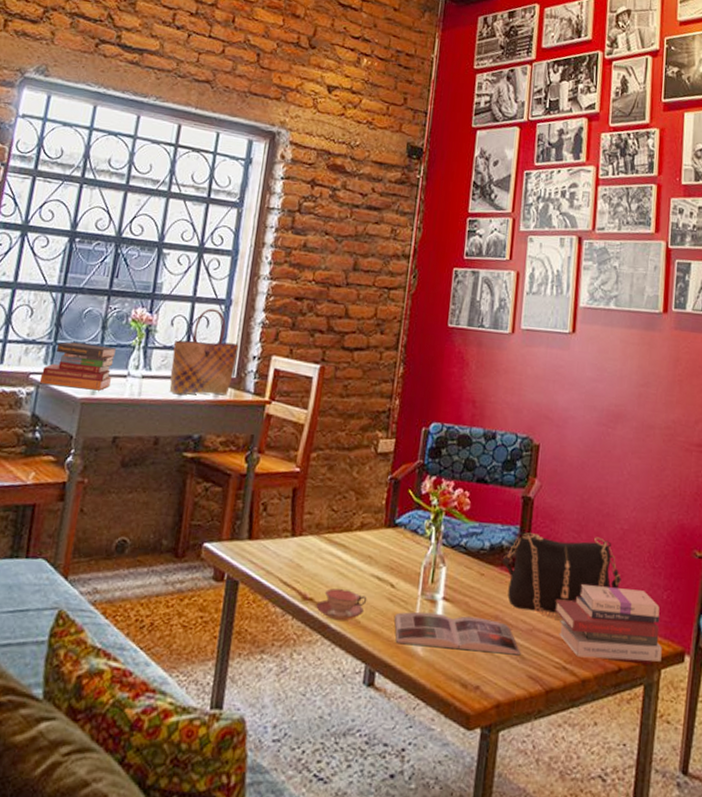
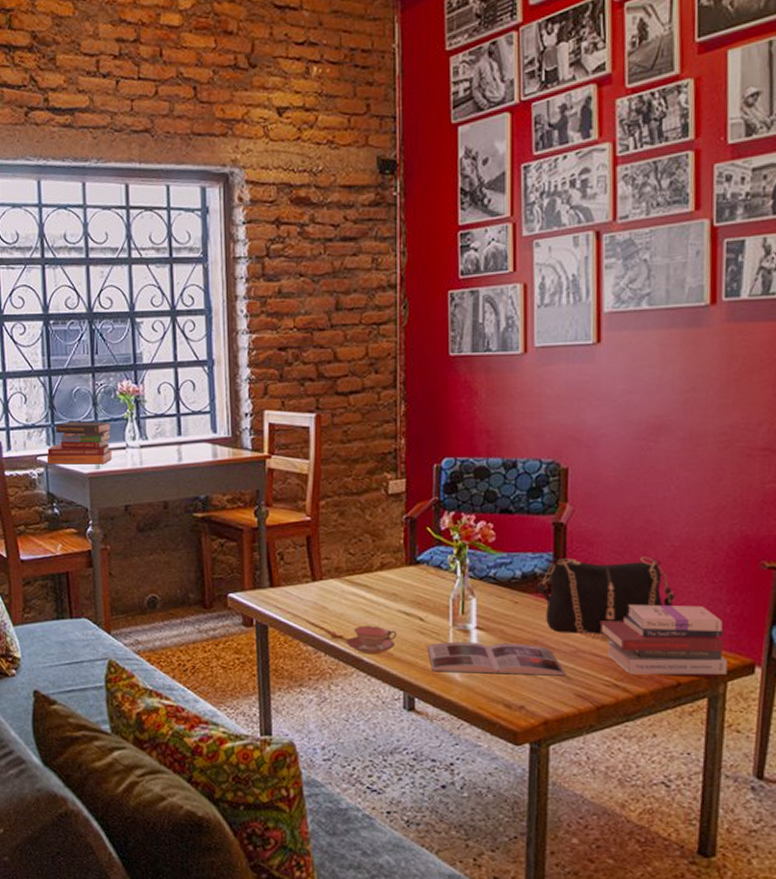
tote bag: present [169,308,239,396] -> none [165,371,229,460]

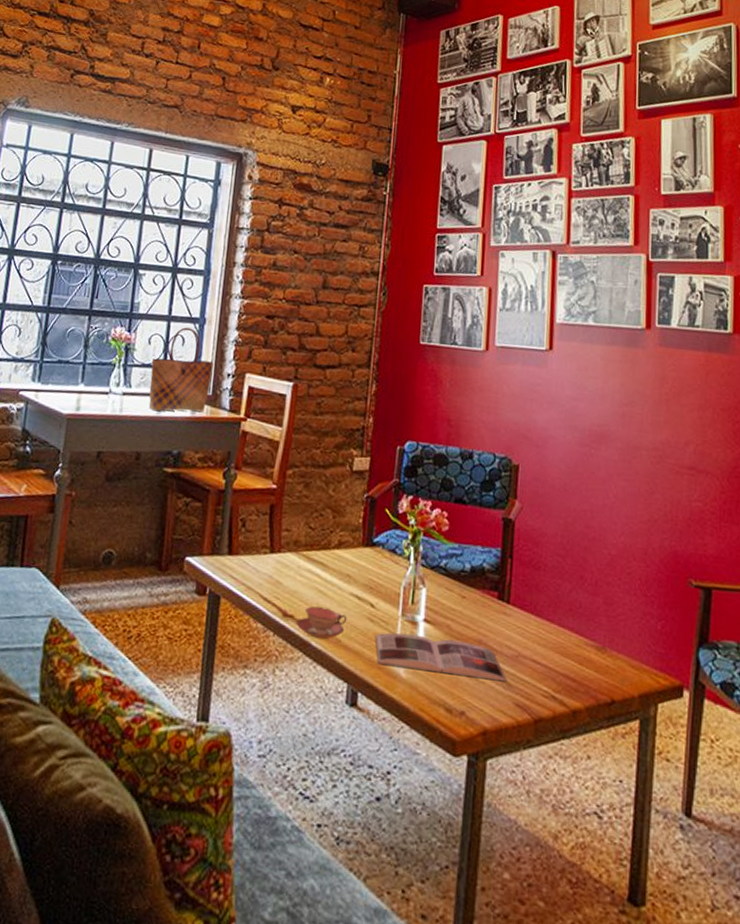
books: present [46,421,113,465] -> none [28,360,99,407]
tote bag: none [165,371,229,460] -> present [148,327,214,413]
handbag: present [536,556,675,640] -> none [483,554,611,647]
books: present [599,605,727,678] -> none [540,611,658,699]

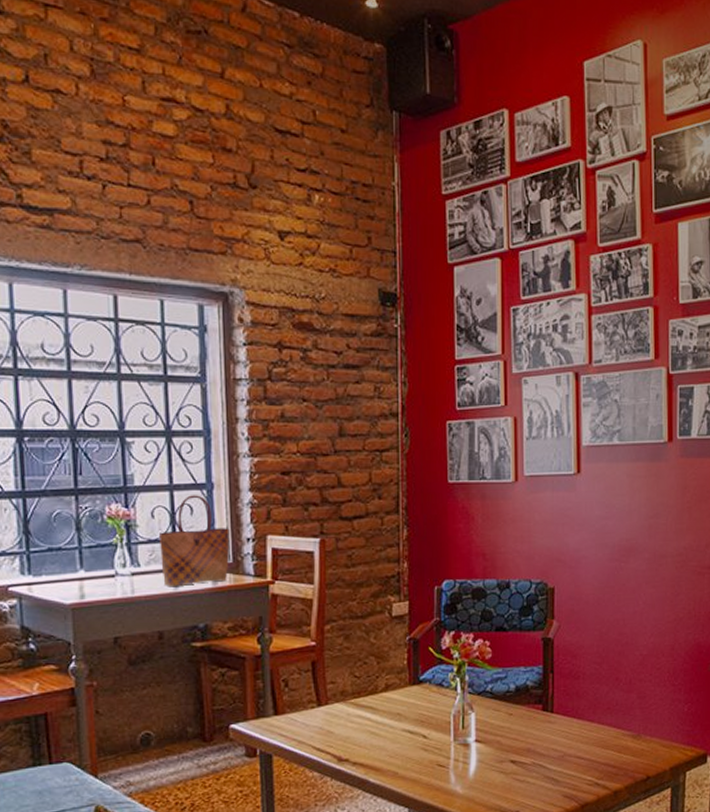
teacup: present [296,606,348,640] -> none [353,747,402,775]
magazine: present [375,632,507,682] -> none [430,752,555,786]

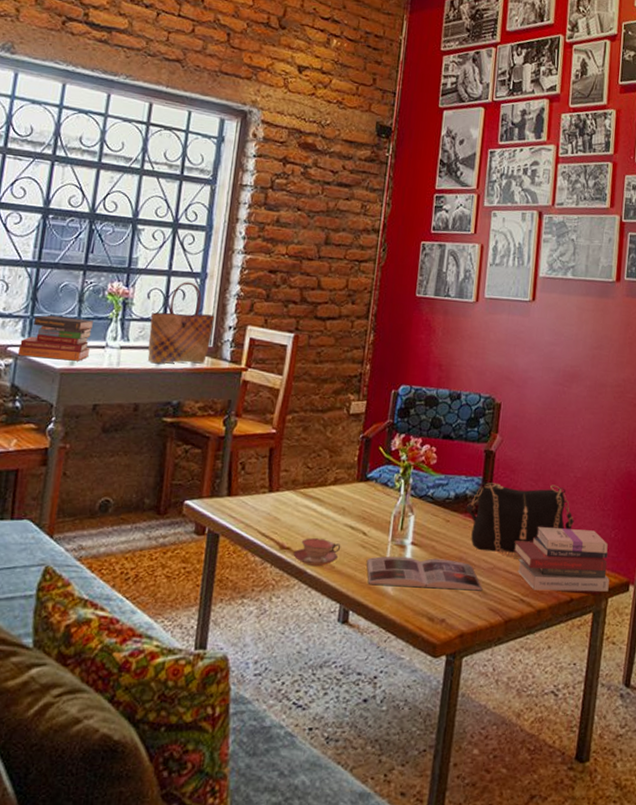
books: none [20,548,100,596] -> present [17,315,95,361]
teacup: none [353,747,402,775] -> present [293,538,341,567]
magazine: none [430,752,555,786] -> present [366,556,483,591]
handbag: none [528,665,644,744] -> present [465,482,574,558]
books: none [583,707,686,773] -> present [513,527,610,595]

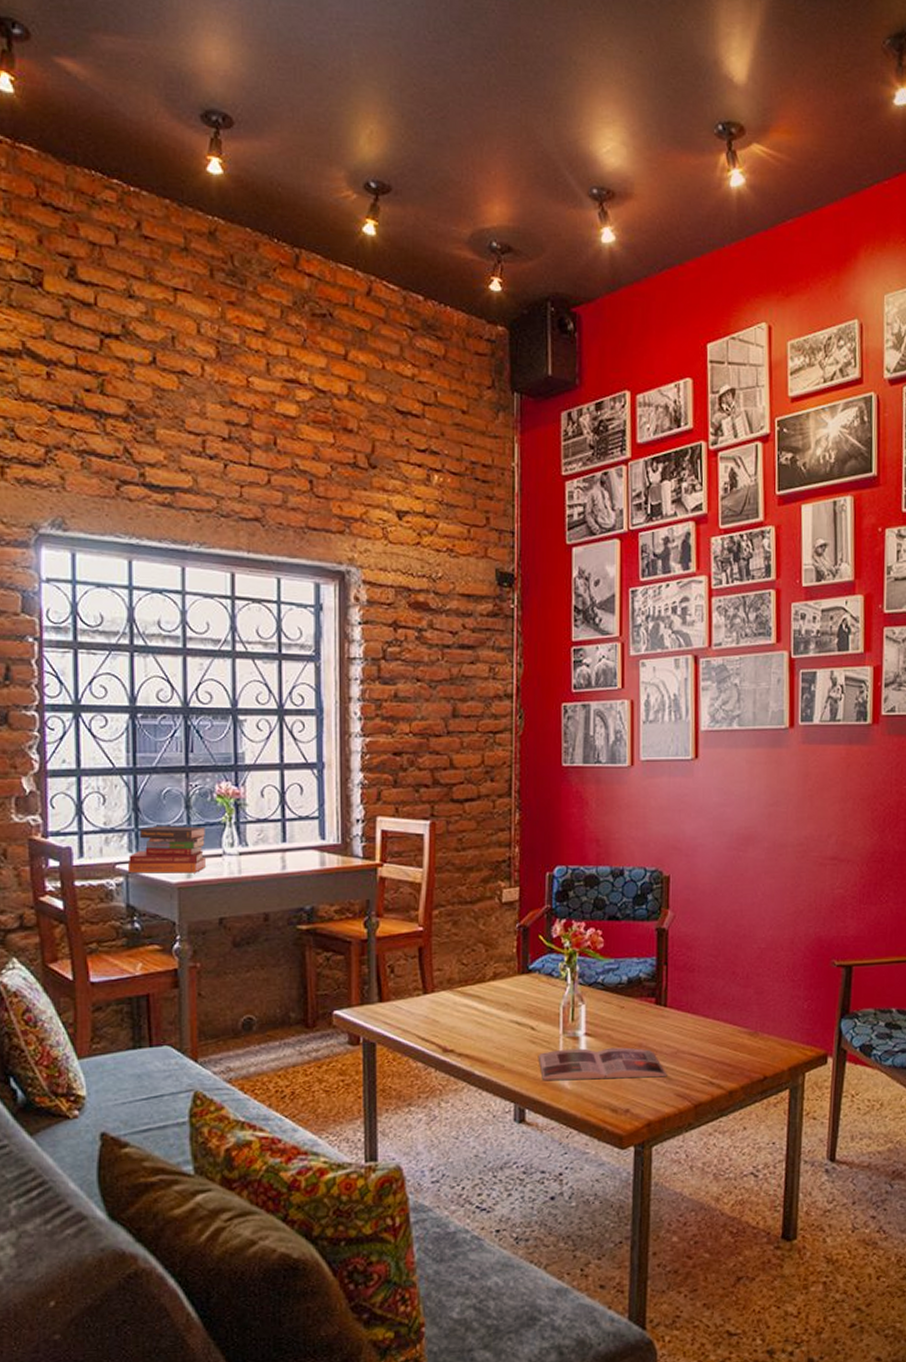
tote bag: present [147,282,215,364] -> none [269,774,339,868]
teacup: present [293,538,341,567] -> none [458,1038,509,1068]
handbag: present [465,482,574,558] -> none [641,958,762,1040]
books: present [513,527,610,595] -> none [697,1003,805,1071]

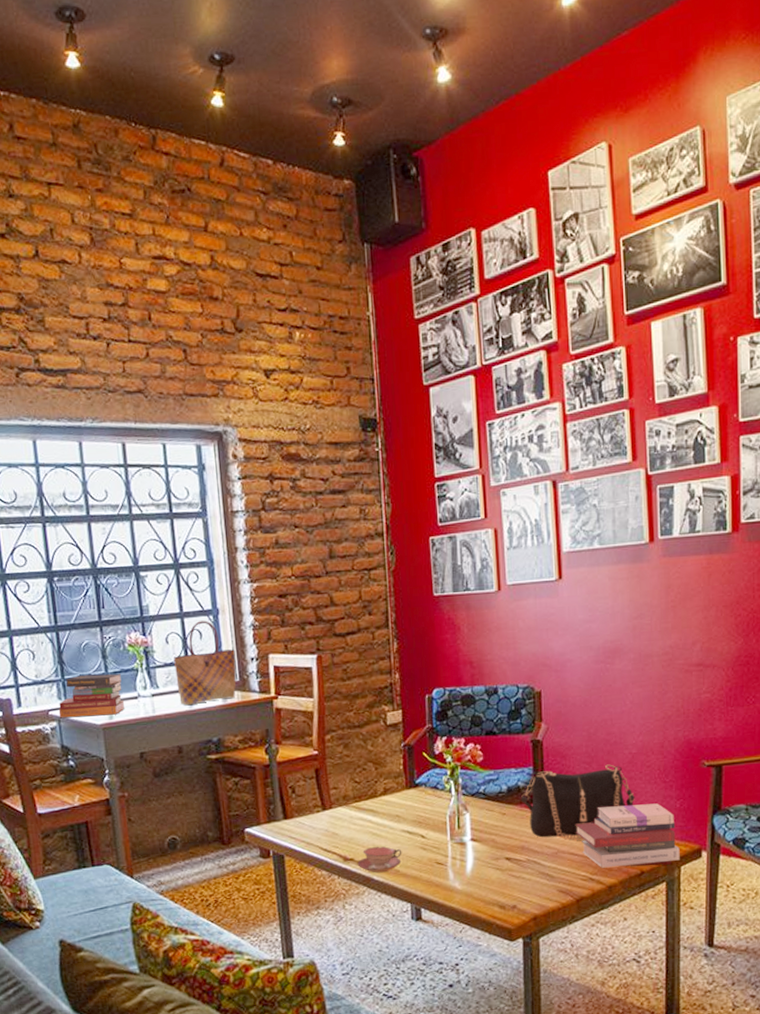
tote bag: none [269,774,339,868] -> present [174,620,237,706]
teacup: none [458,1038,509,1068] -> present [357,846,402,873]
magazine: present [538,1047,667,1080] -> none [429,850,550,882]
handbag: none [641,958,762,1040] -> present [520,764,635,841]
books: none [697,1003,805,1071] -> present [575,803,680,868]

